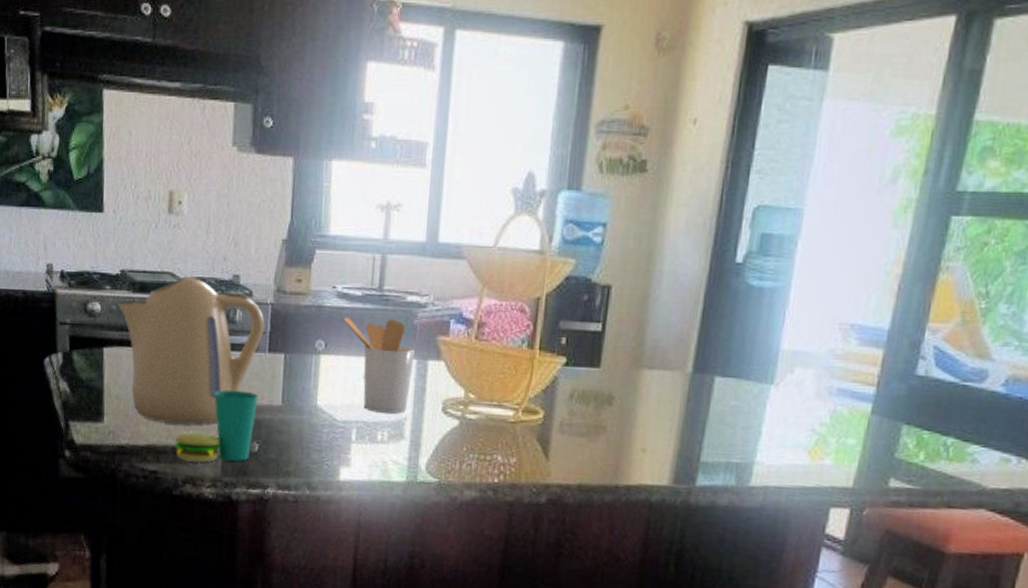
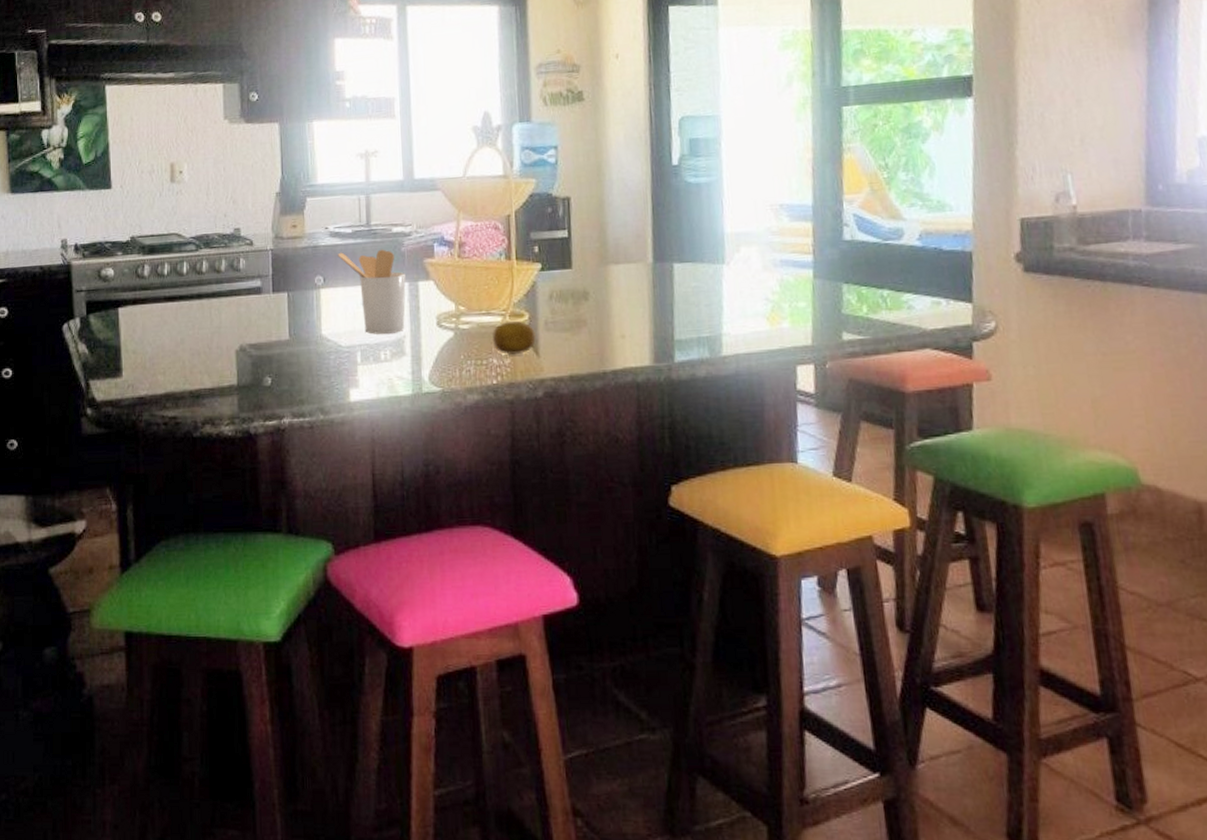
kettle: present [118,276,265,425] -> none [129,234,267,370]
cup: present [173,389,259,462] -> none [191,330,268,403]
fruit: none [499,416,548,454] -> present [492,320,536,354]

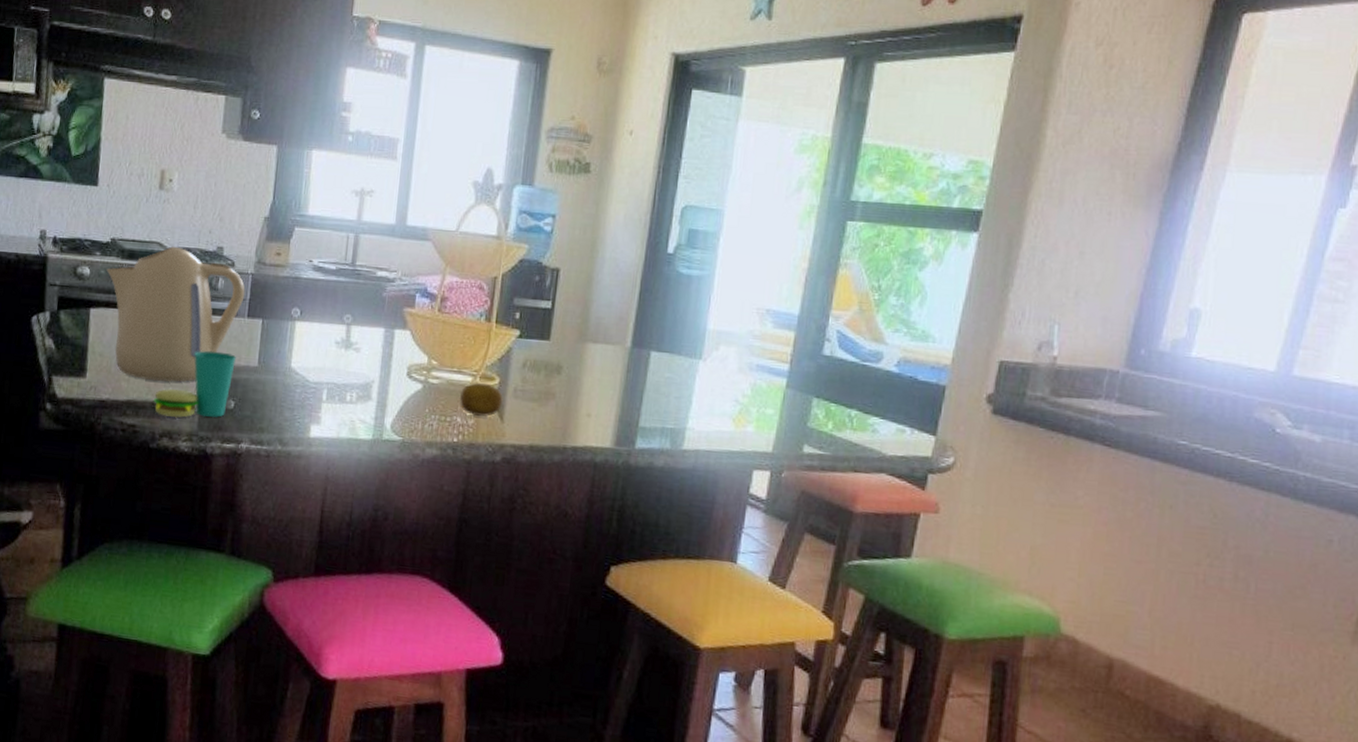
kettle: none [129,234,267,370] -> present [106,246,245,382]
cup: none [191,330,268,403] -> present [153,350,237,418]
utensil holder: present [338,249,406,334] -> none [318,287,383,377]

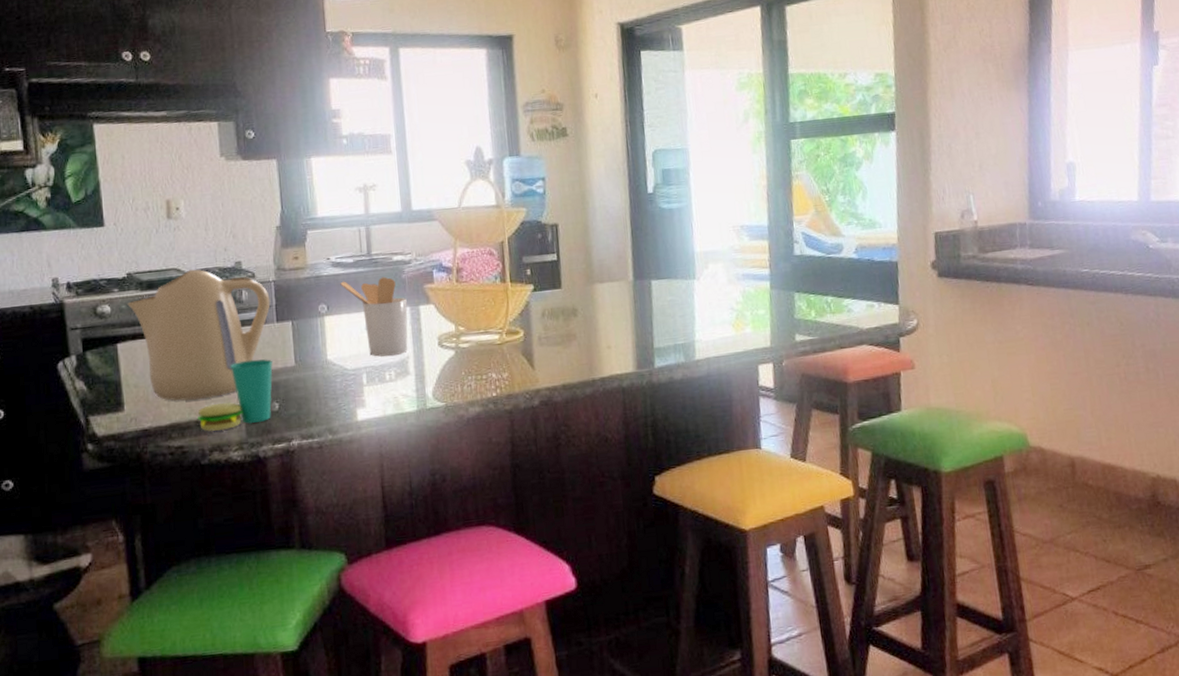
utensil holder: none [318,287,383,377] -> present [340,276,408,357]
fruit: present [459,382,503,417] -> none [491,337,531,369]

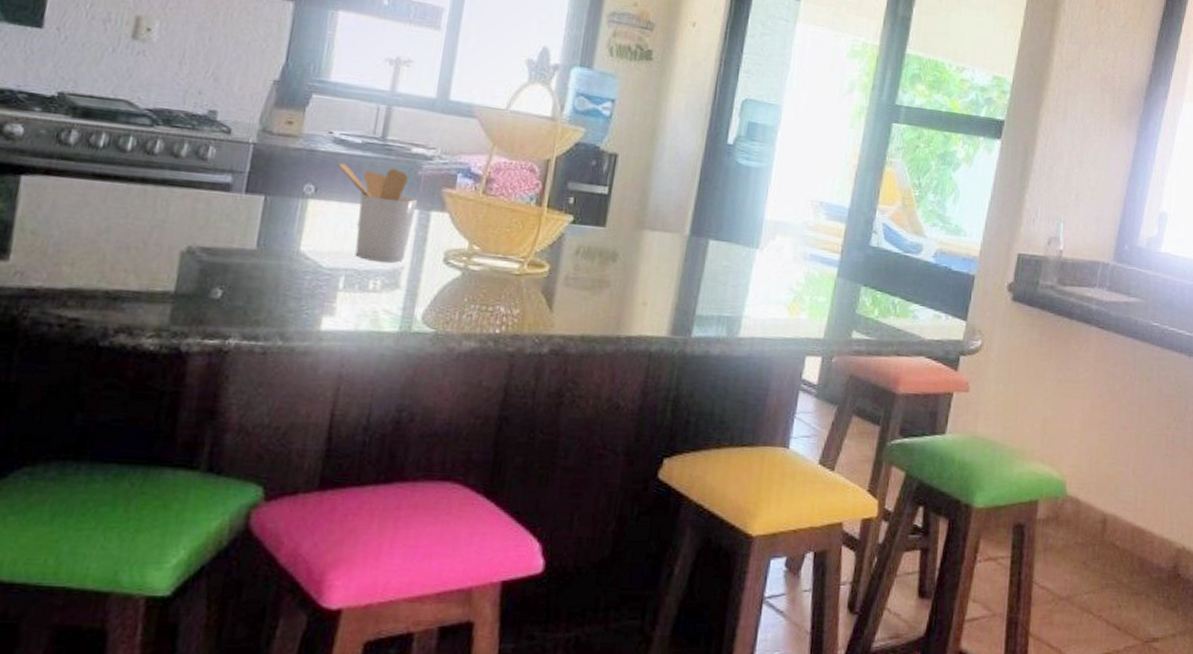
kettle: present [127,269,270,401] -> none [48,106,244,267]
cup: present [197,359,273,431] -> none [107,230,229,309]

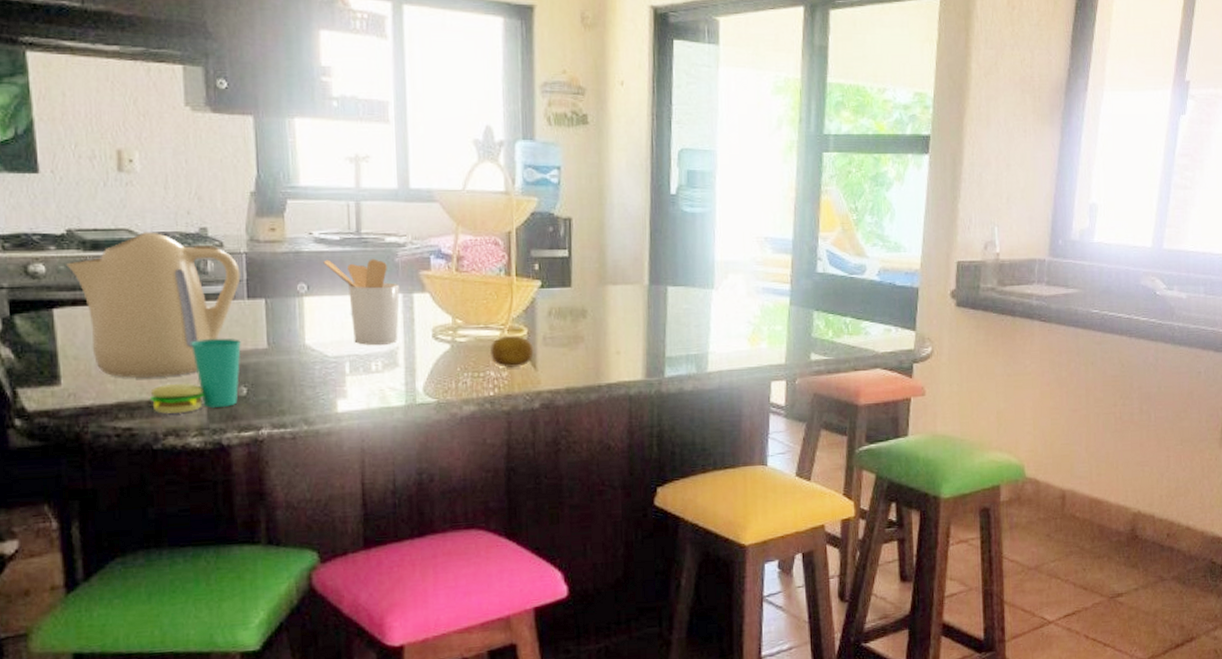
kettle: none [48,106,244,267] -> present [66,232,241,378]
cup: none [107,230,229,309] -> present [149,338,242,414]
fruit: none [503,269,553,306] -> present [490,335,534,367]

